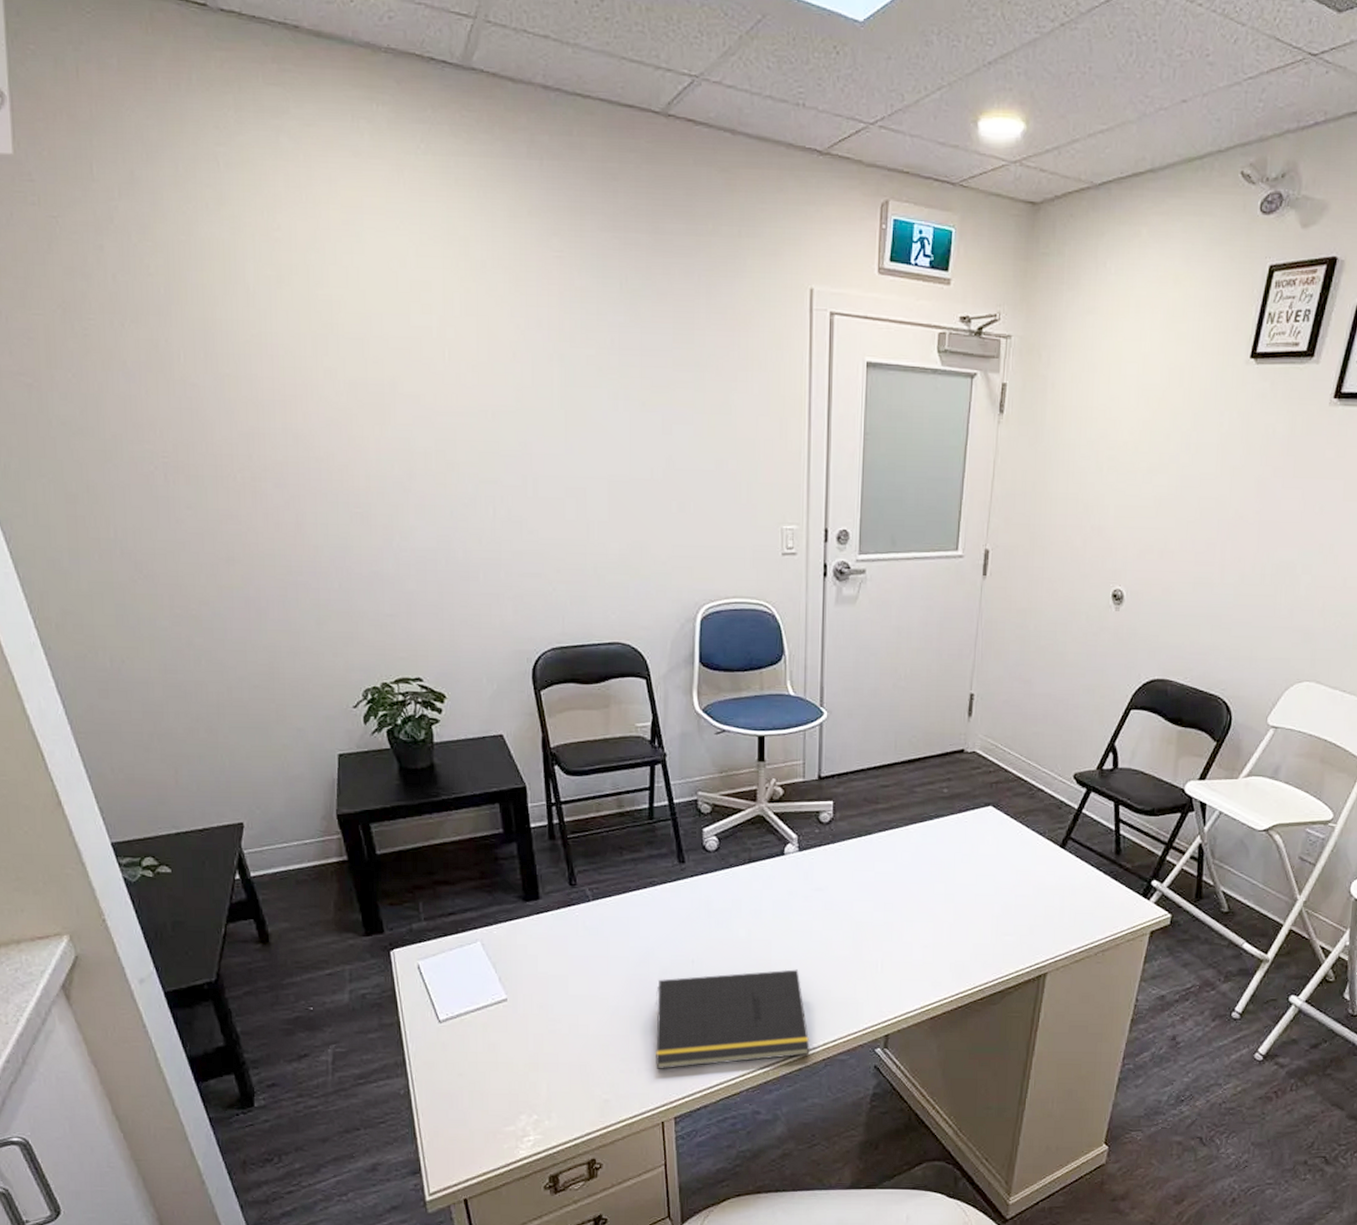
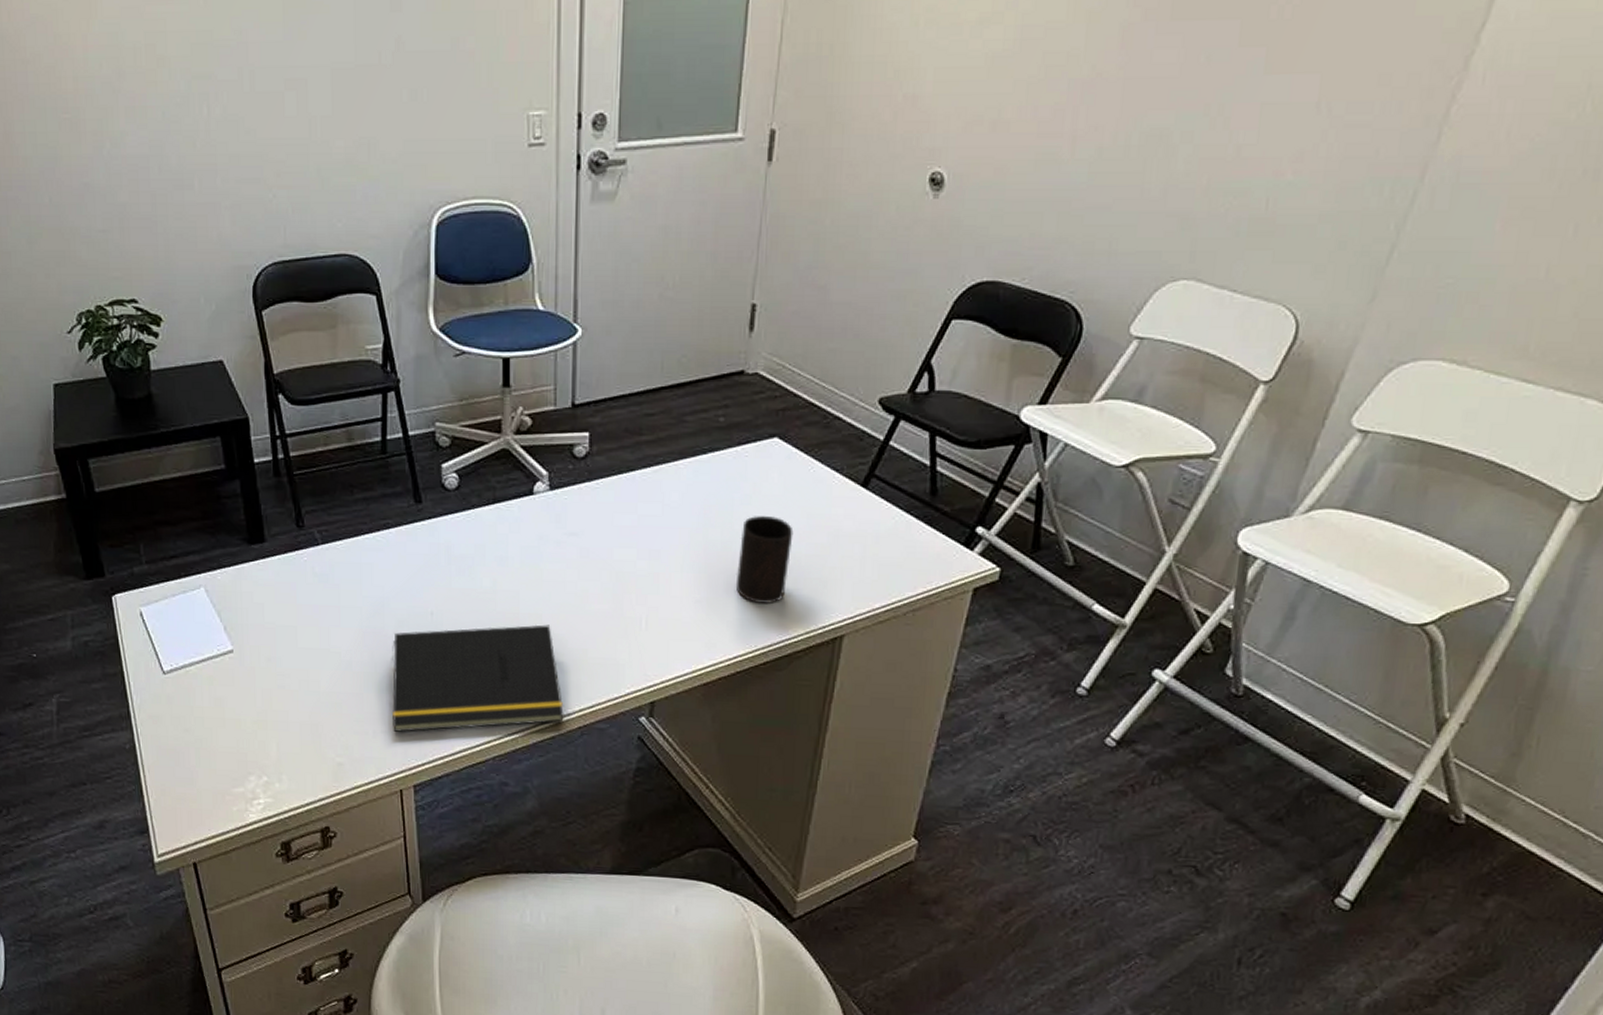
cup: none [957,873,1005,948] -> present [735,516,794,605]

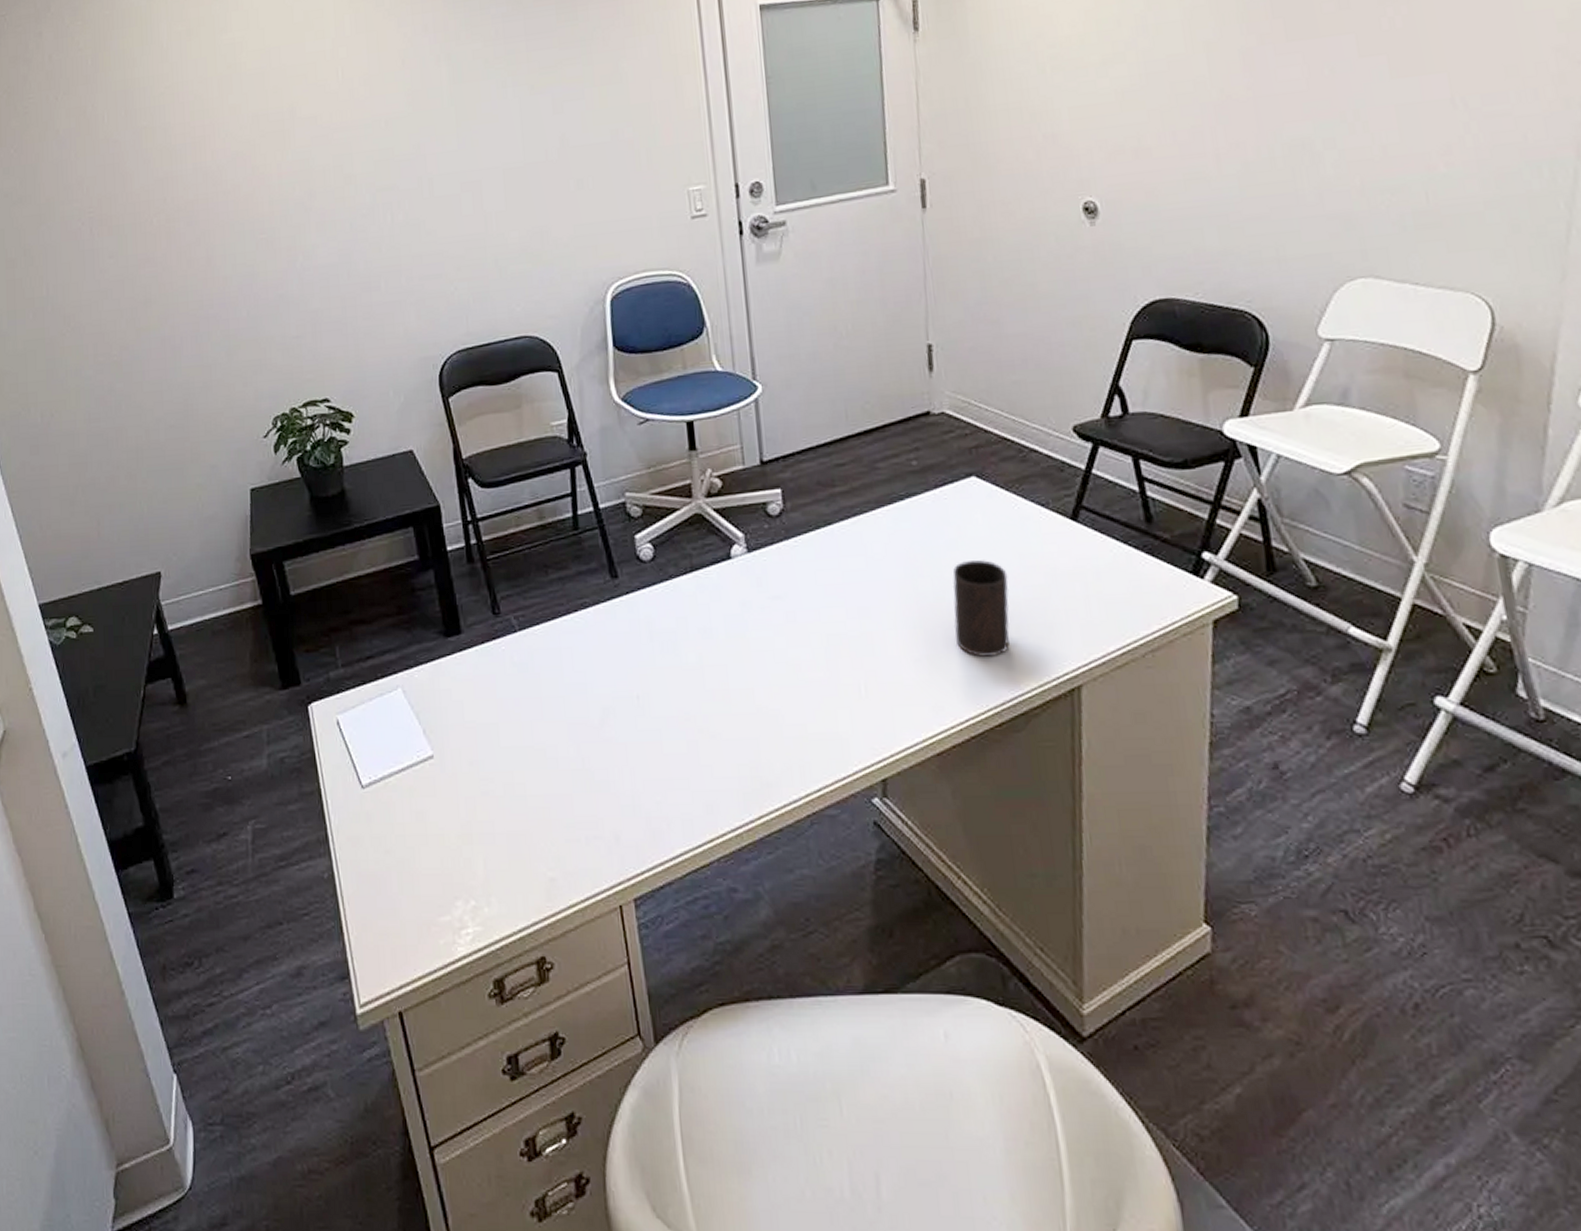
notepad: present [392,624,564,732] -> none [599,700,790,836]

